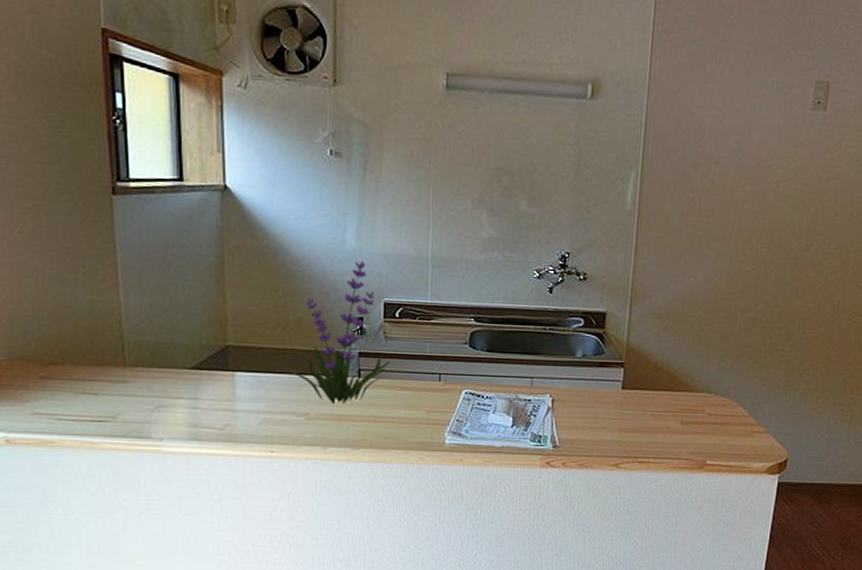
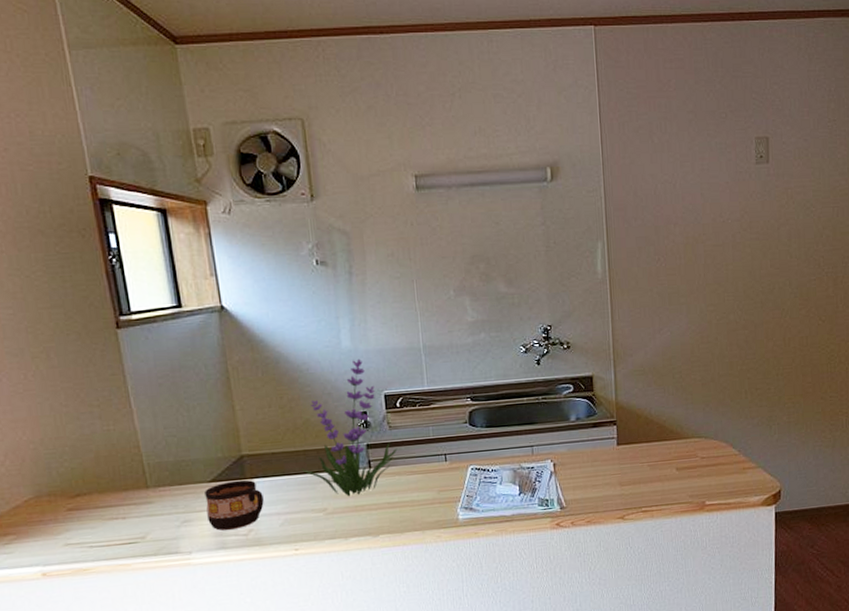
cup: none [184,371,244,422] -> present [205,480,264,531]

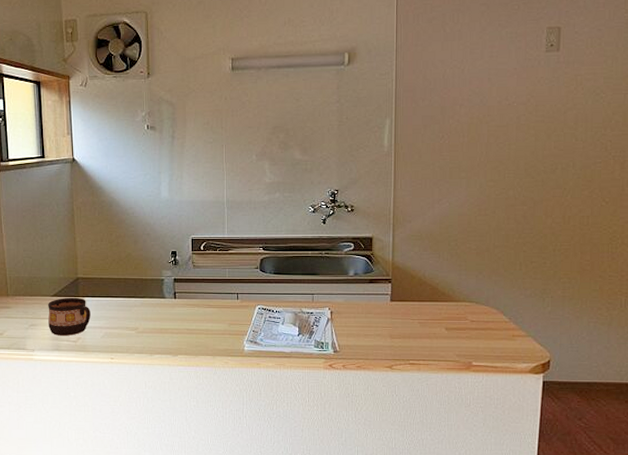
plant: present [301,358,398,497] -> none [121,207,199,321]

